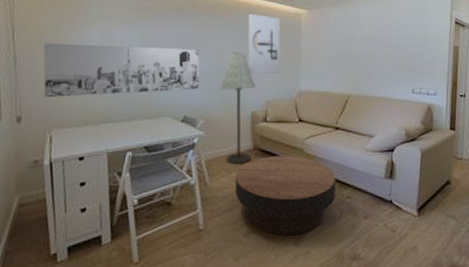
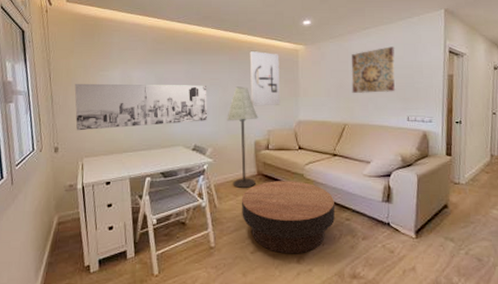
wall art: none [356,15,402,63] -> present [351,46,396,93]

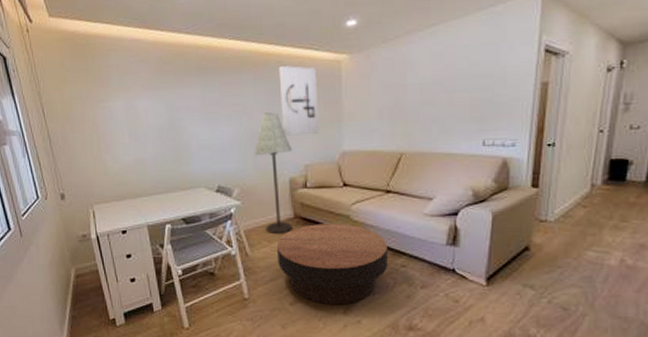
wall art: present [74,83,208,131] -> none [73,113,232,174]
wall art: present [351,46,396,93] -> none [410,48,469,113]

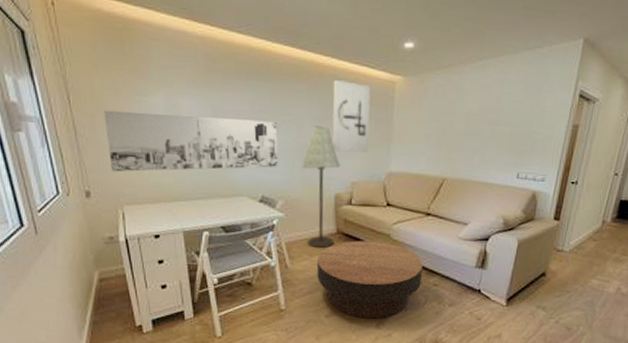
wall art: none [73,113,232,174] -> present [104,110,279,172]

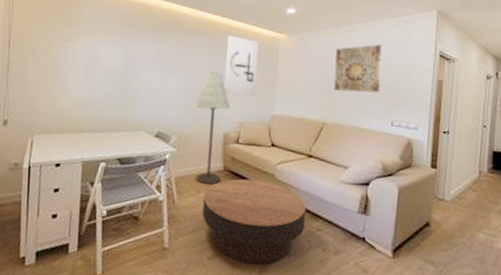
wall art: present [104,110,279,172] -> none [30,52,178,106]
wall art: none [456,84,515,143] -> present [333,44,382,93]

